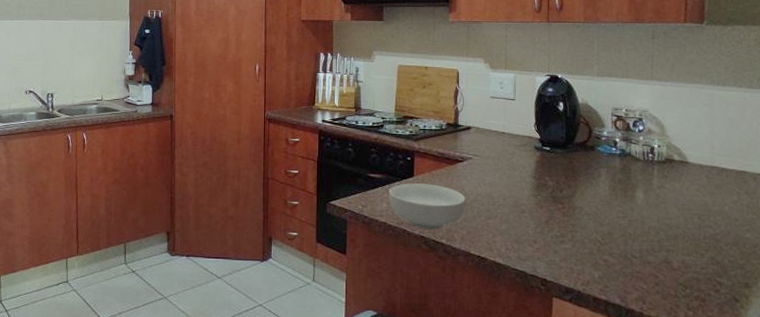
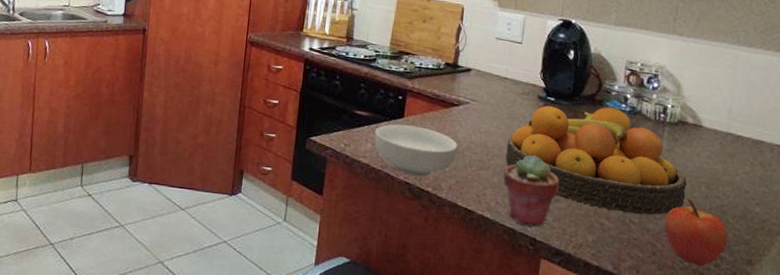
potted succulent: none [509,202,562,269] -> present [502,155,559,228]
fruit bowl: none [510,152,681,249] -> present [506,105,687,215]
apple: none [664,231,724,293] -> present [665,199,728,267]

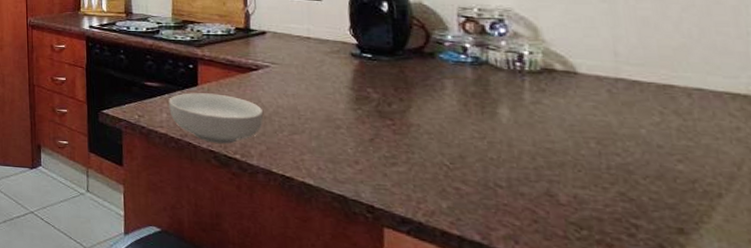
potted succulent: present [502,155,559,228] -> none [320,117,393,194]
fruit bowl: present [506,105,687,215] -> none [321,59,569,178]
apple: present [665,199,728,267] -> none [544,157,642,236]

